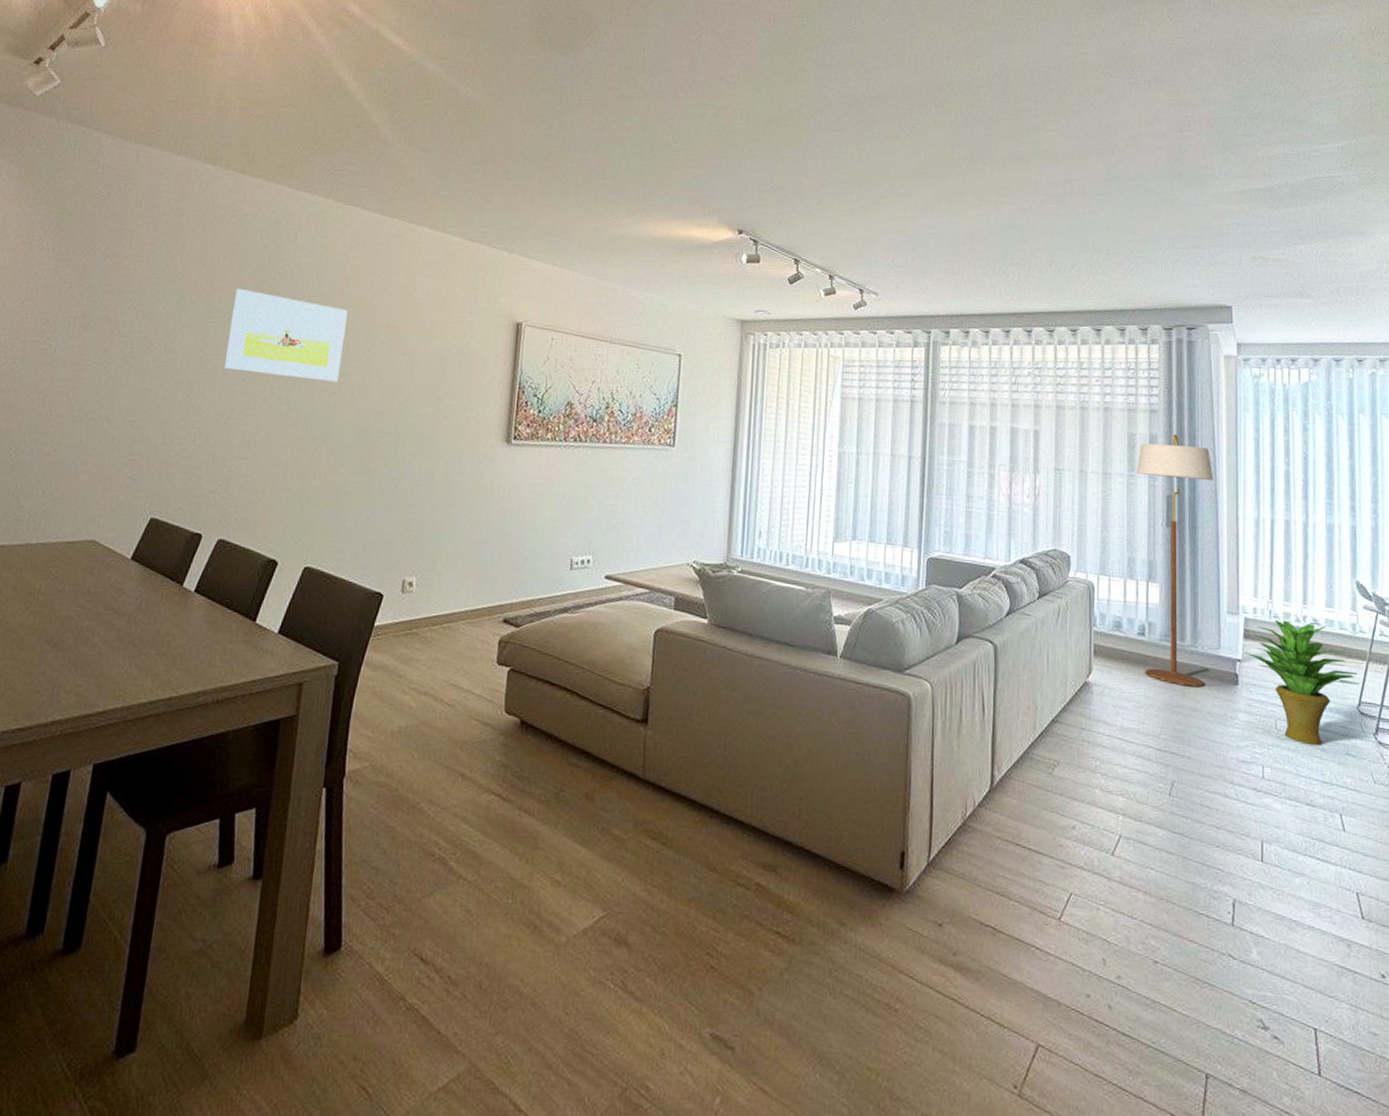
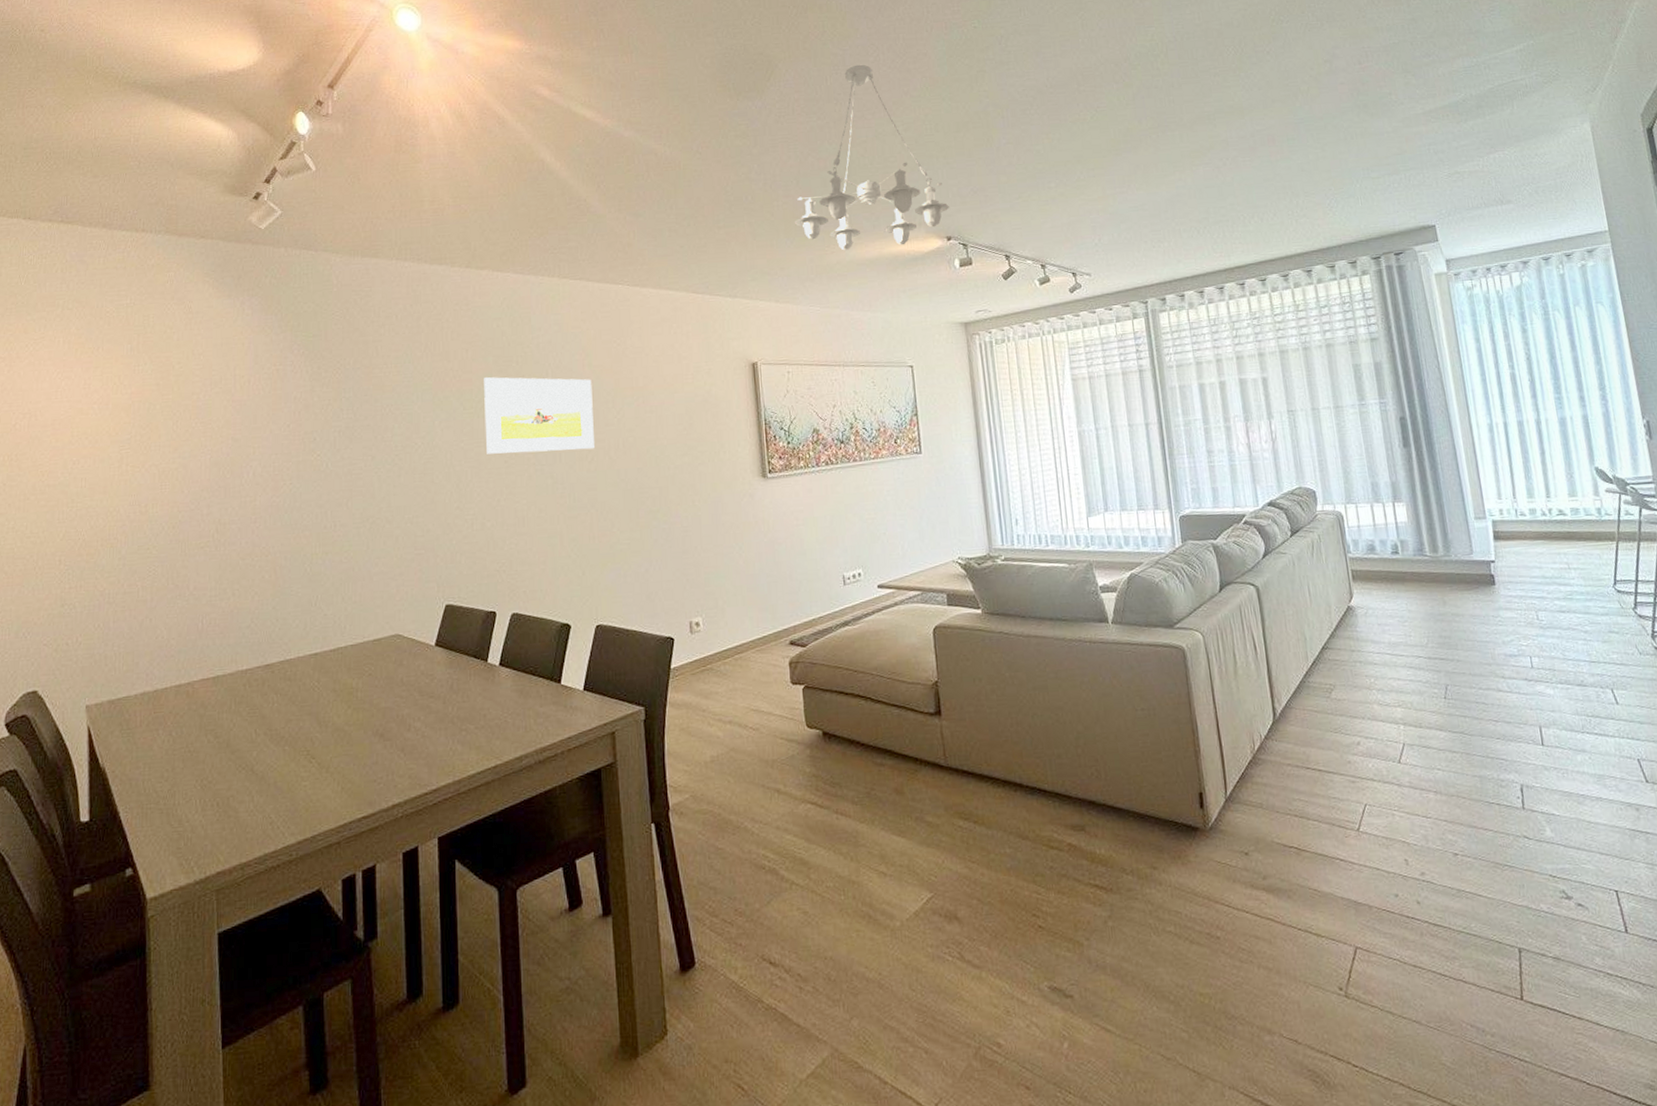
chandelier: none [585,40,746,231] -> present [794,64,949,251]
floor lamp: present [1137,434,1214,688] -> none [1366,358,1463,595]
potted plant: present [1244,619,1360,745] -> none [1496,514,1613,629]

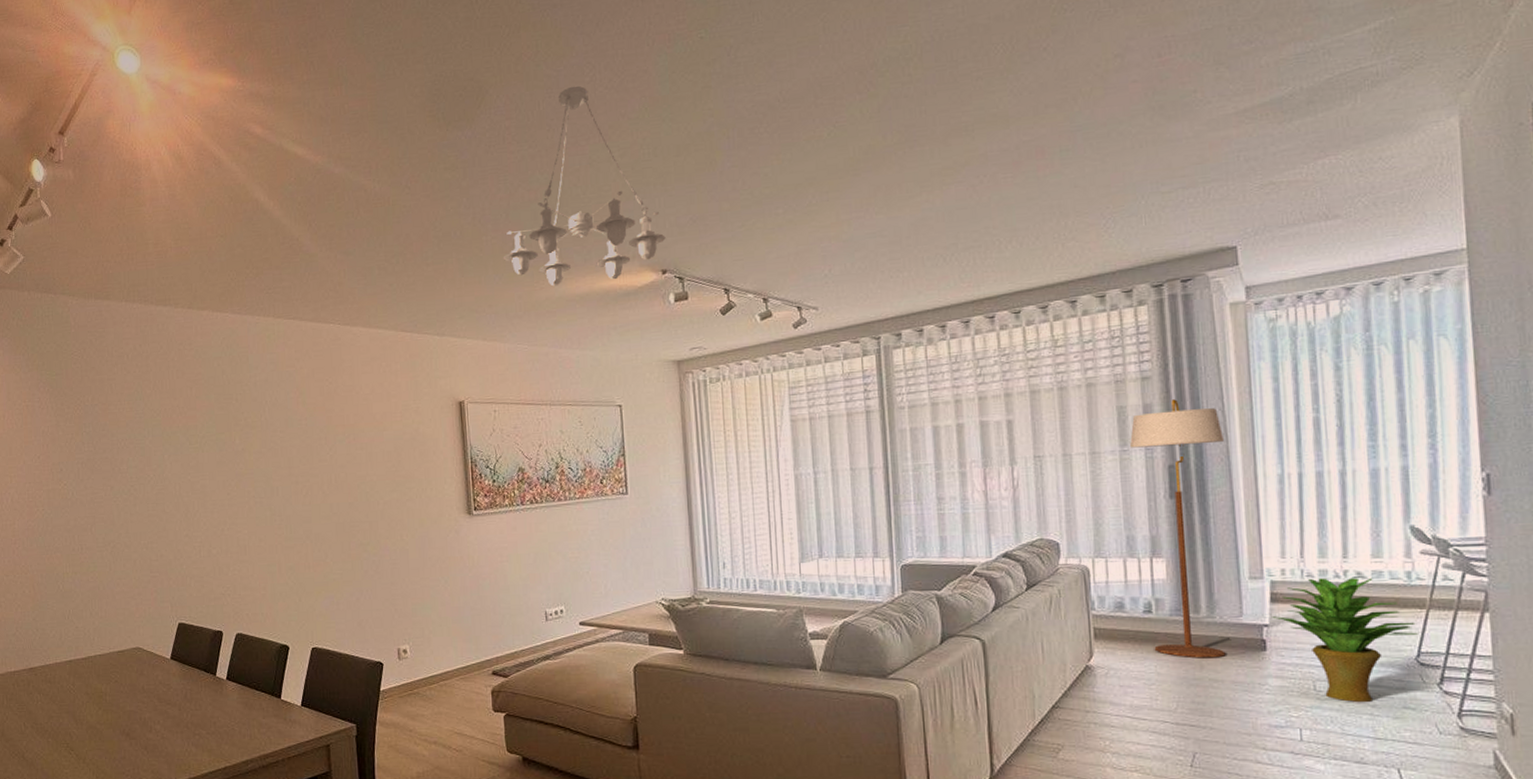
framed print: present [484,377,594,454] -> none [207,414,309,487]
floor lamp: none [1366,358,1463,595] -> present [1130,399,1226,658]
potted plant: none [1496,514,1613,629] -> present [1272,577,1418,702]

